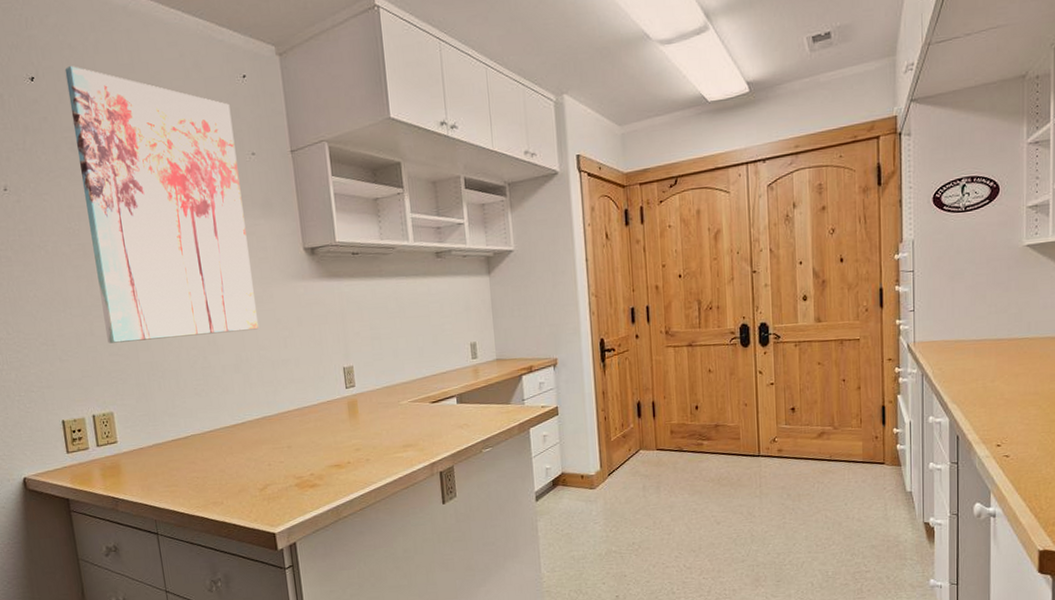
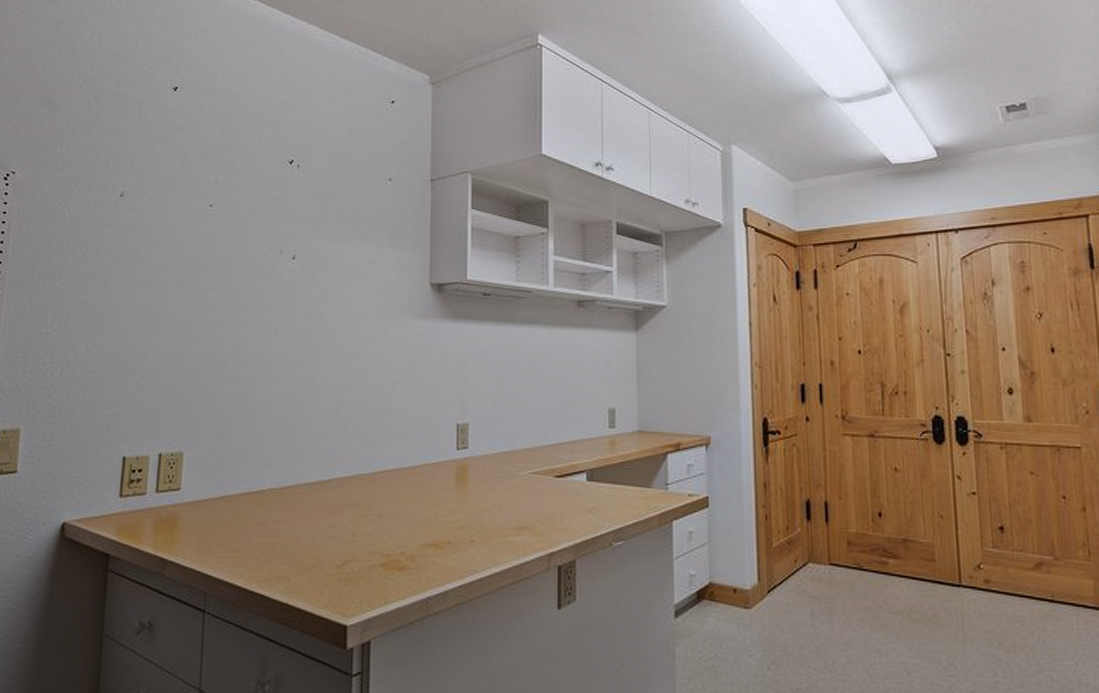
wall art: present [64,66,258,344] -> none [194,79,373,371]

